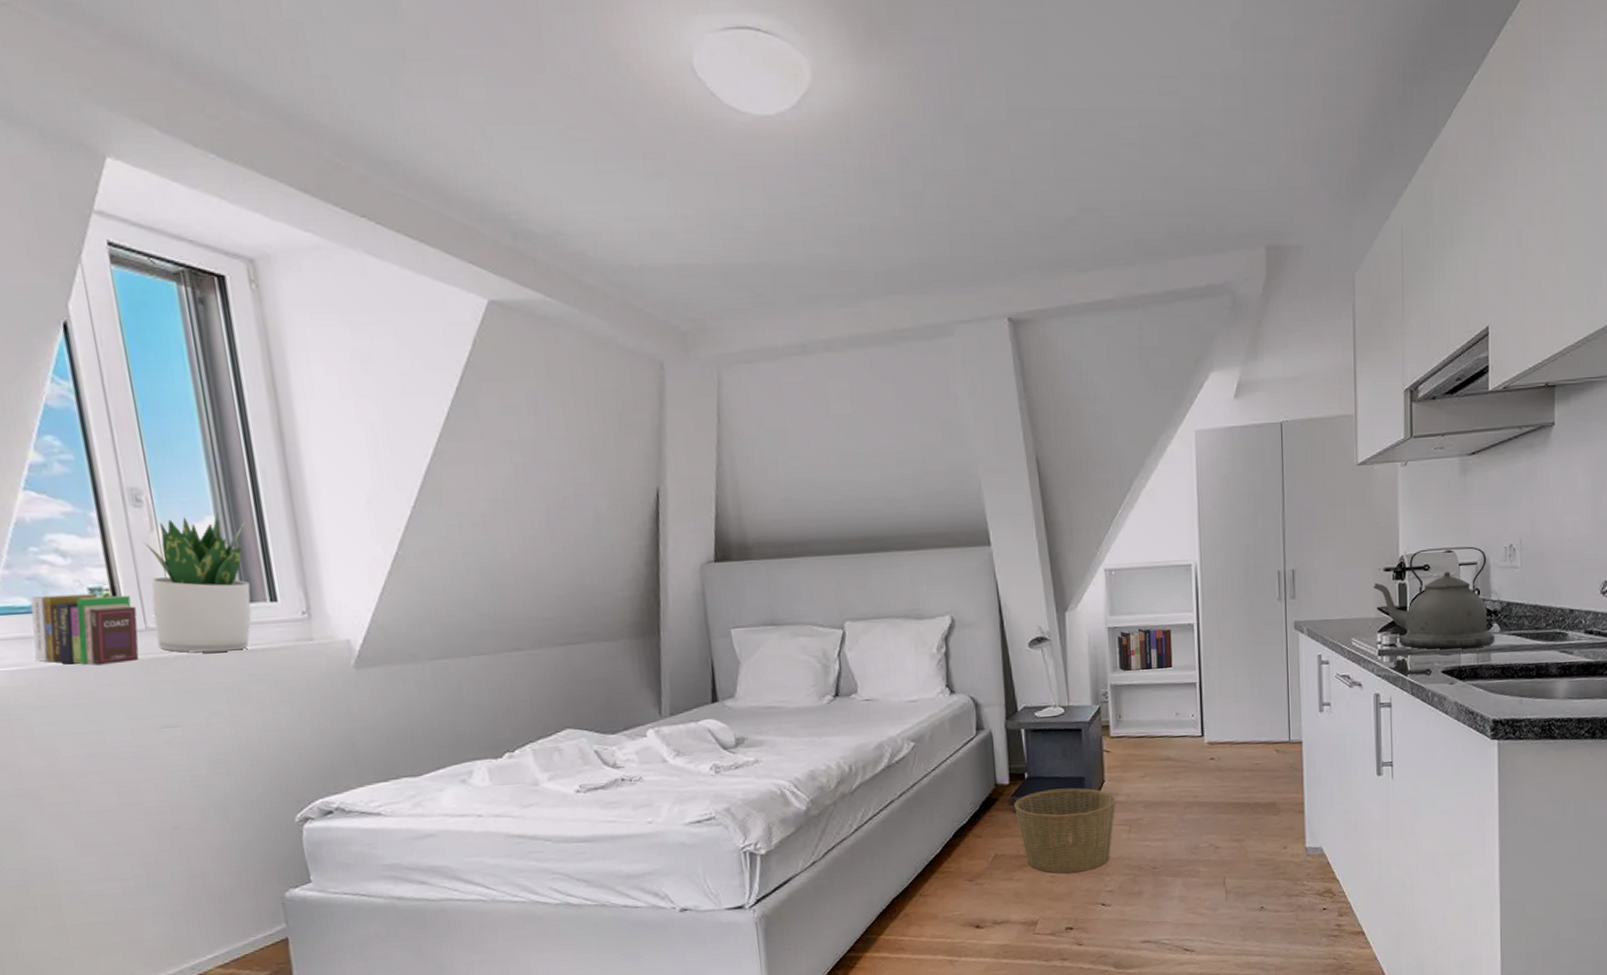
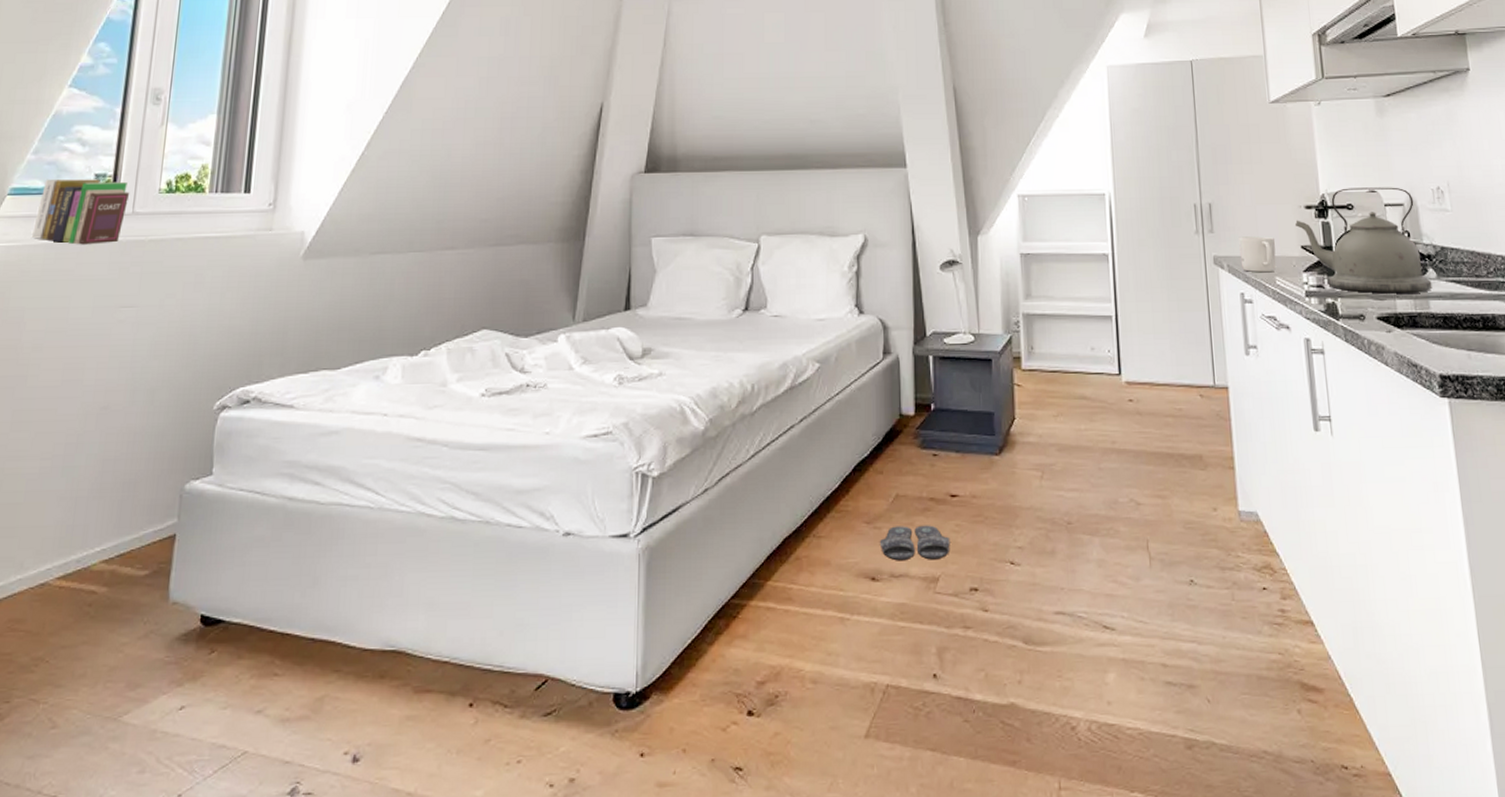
planter: present [144,512,252,653] -> none [138,112,244,239]
slippers: none [981,878,1047,910] -> present [879,525,950,561]
basket: present [1014,788,1116,874] -> none [919,423,1028,522]
books: present [1117,628,1173,671] -> none [1030,256,1087,300]
mug: none [1319,600,1354,635] -> present [1238,236,1276,273]

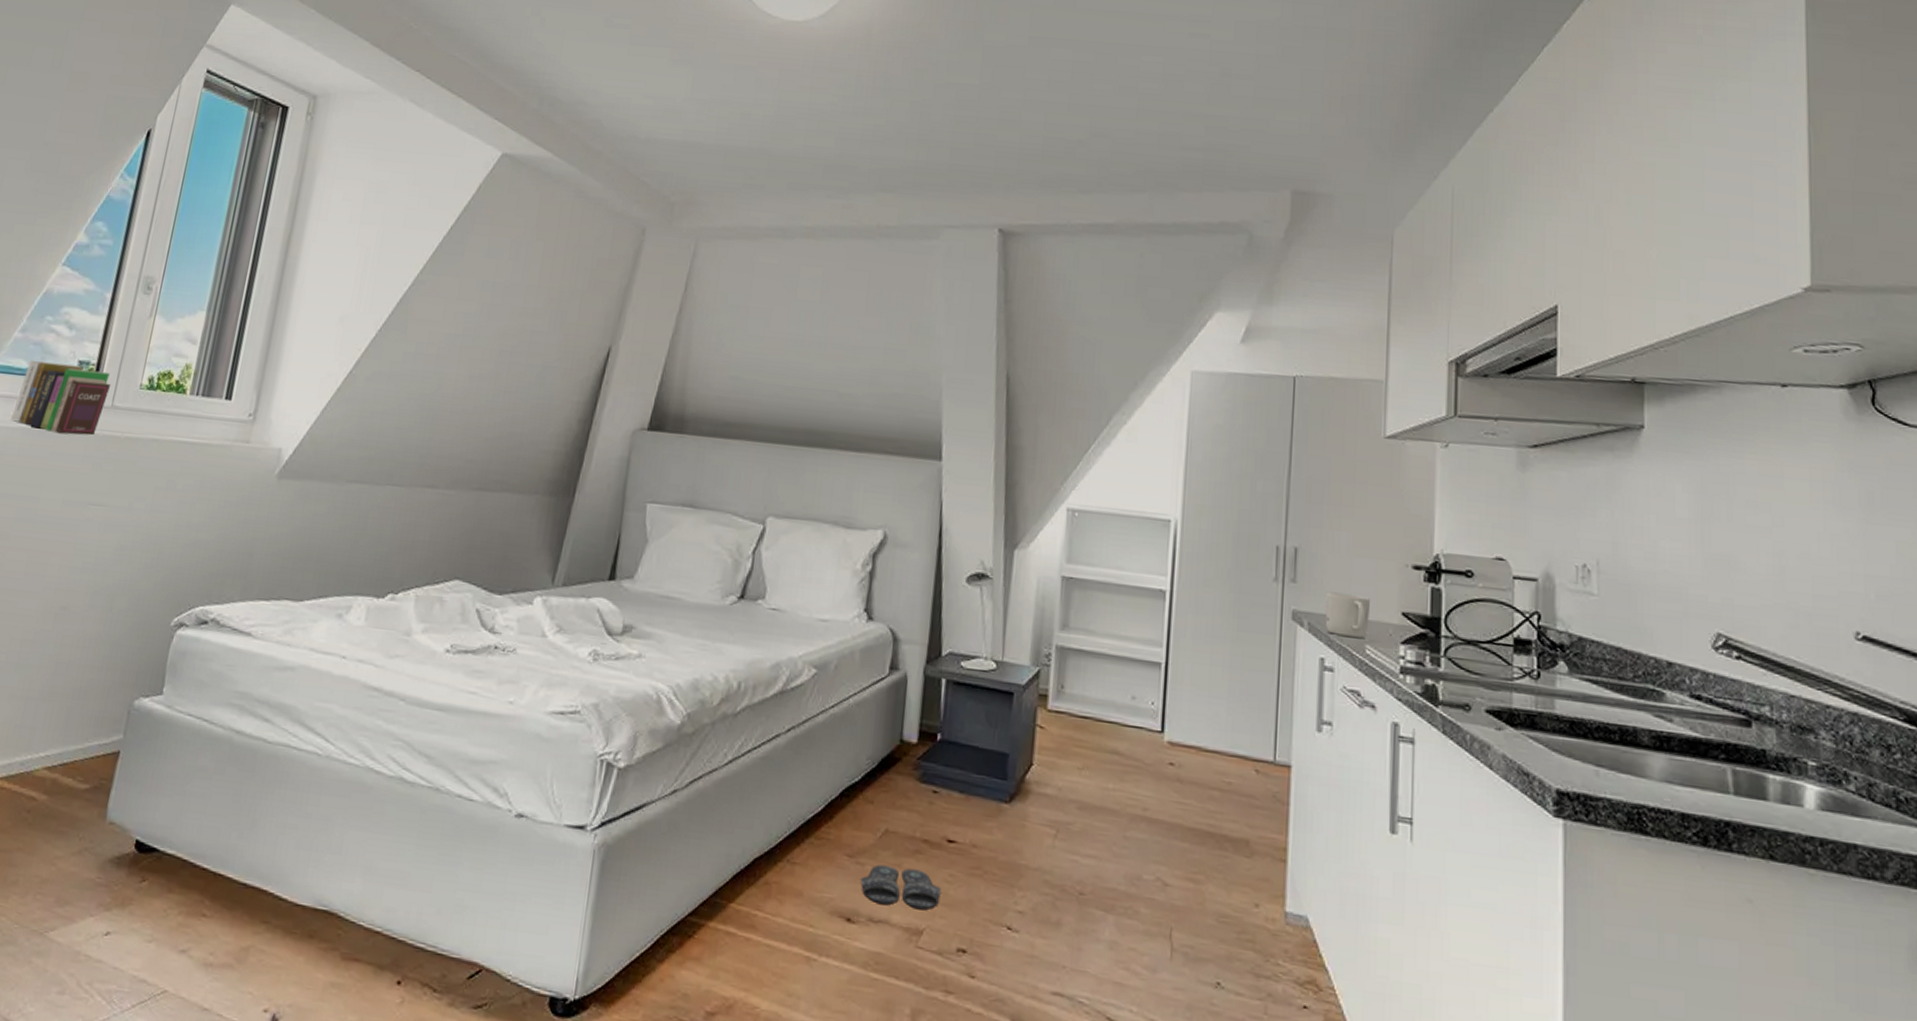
kettle: present [1295,187,1433,294] -> none [1398,550,1561,689]

